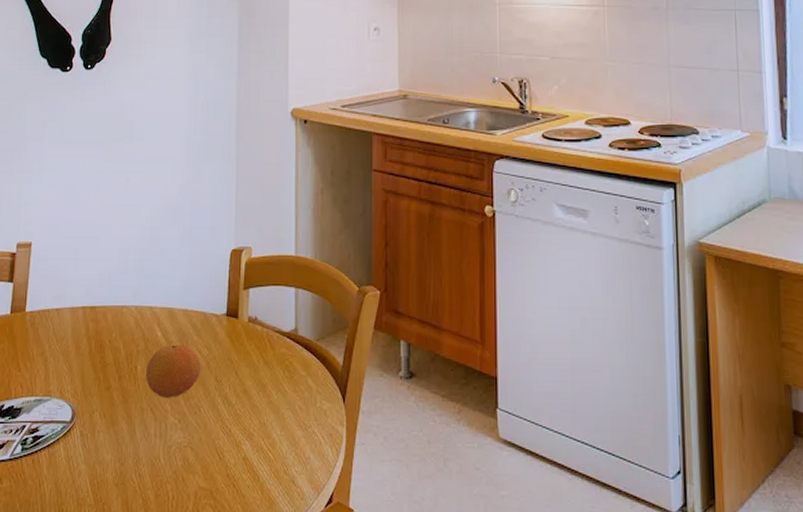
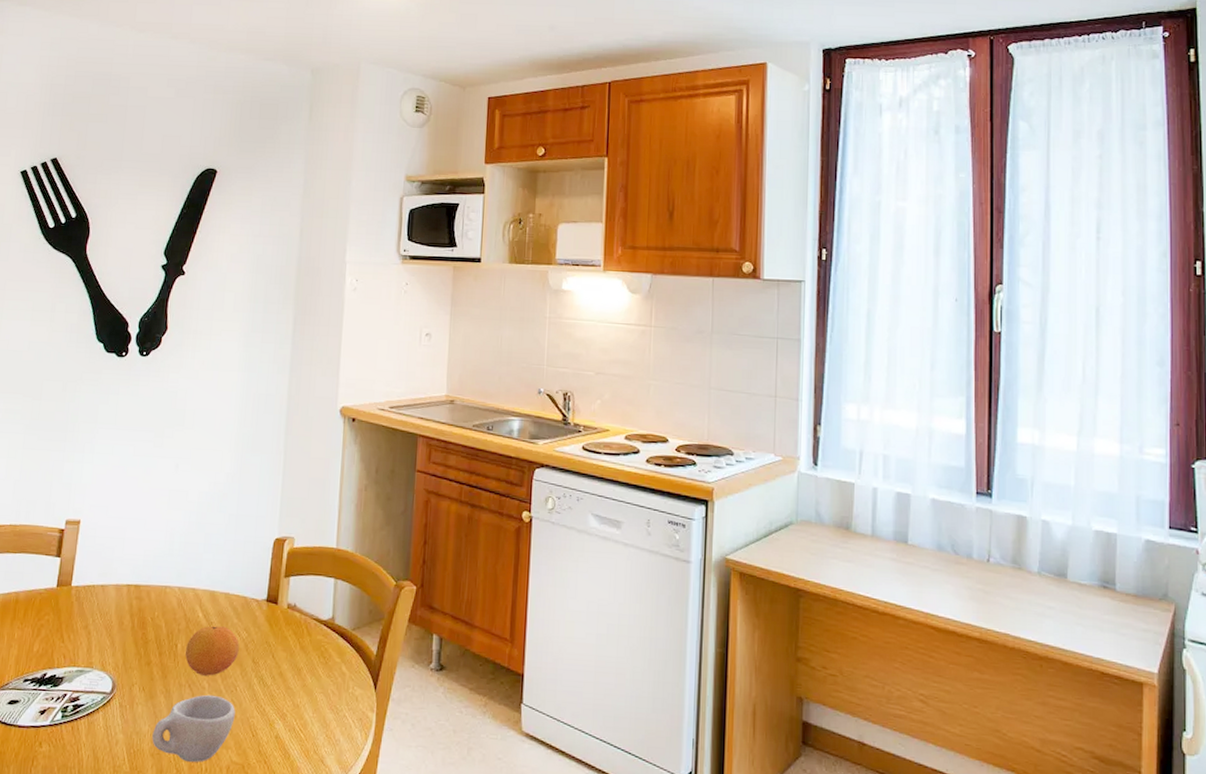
cup: none [116,417,200,491] -> present [152,694,235,763]

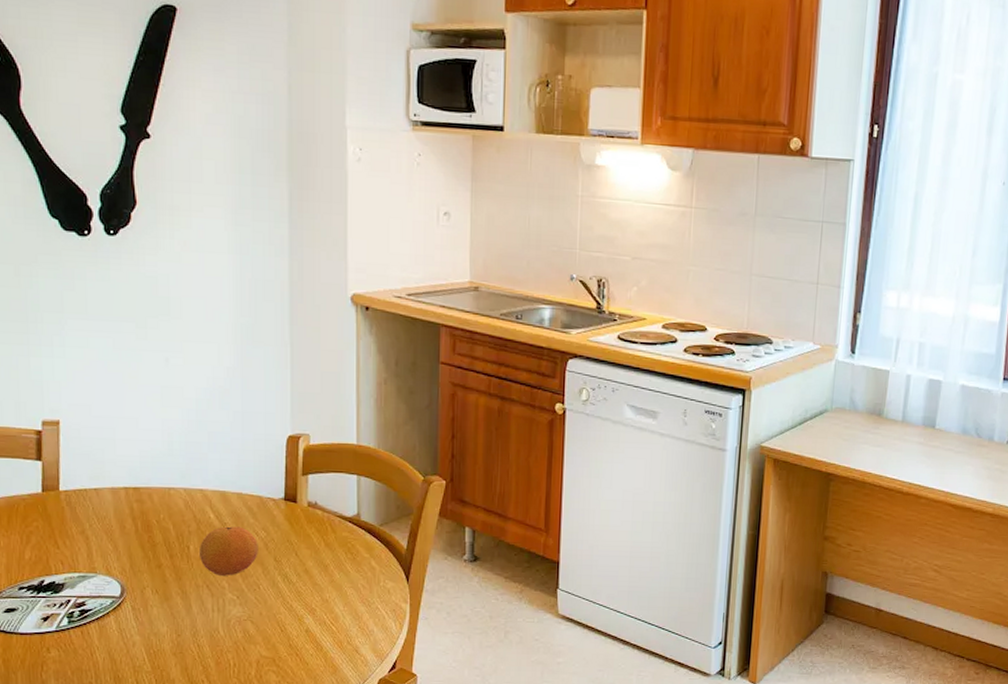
cup: present [152,694,235,763] -> none [172,594,260,659]

